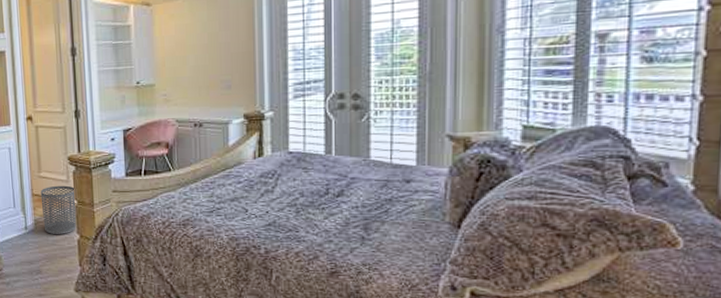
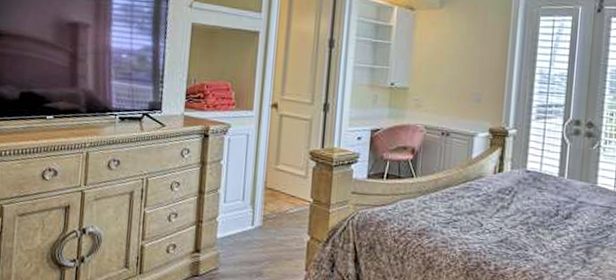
waste bin: present [40,185,77,234] -> none [273,180,314,235]

